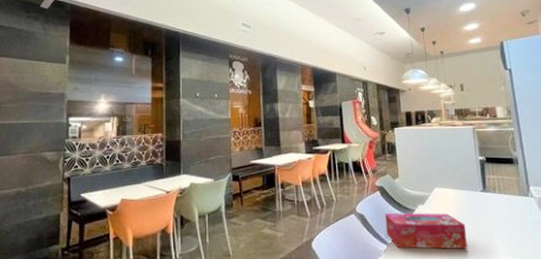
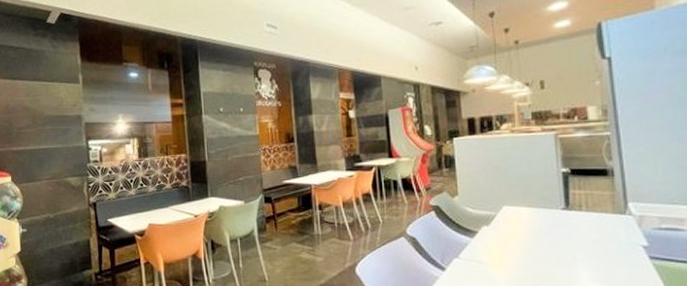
tissue box: present [385,213,467,249] -> none [441,235,542,275]

